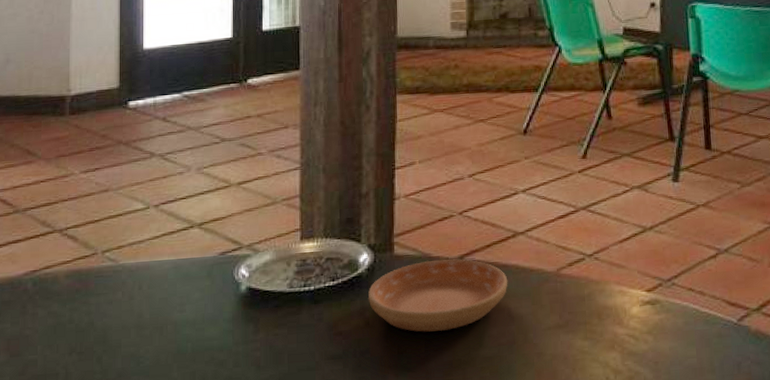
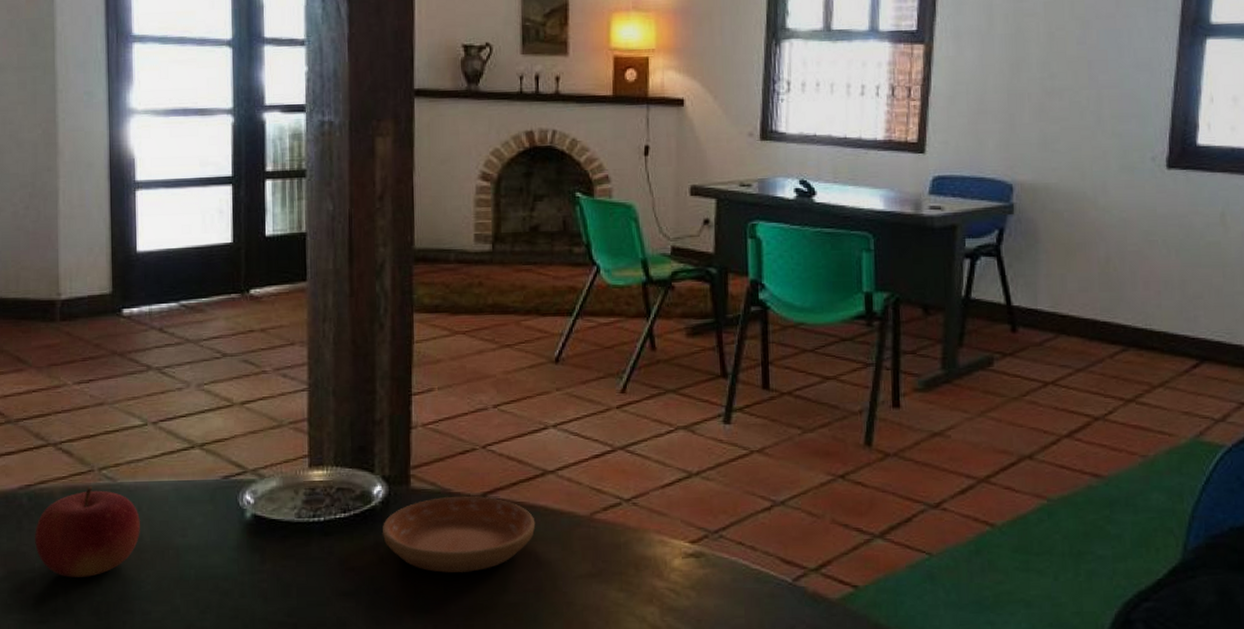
fruit: none [38,269,140,358] -> present [35,486,140,577]

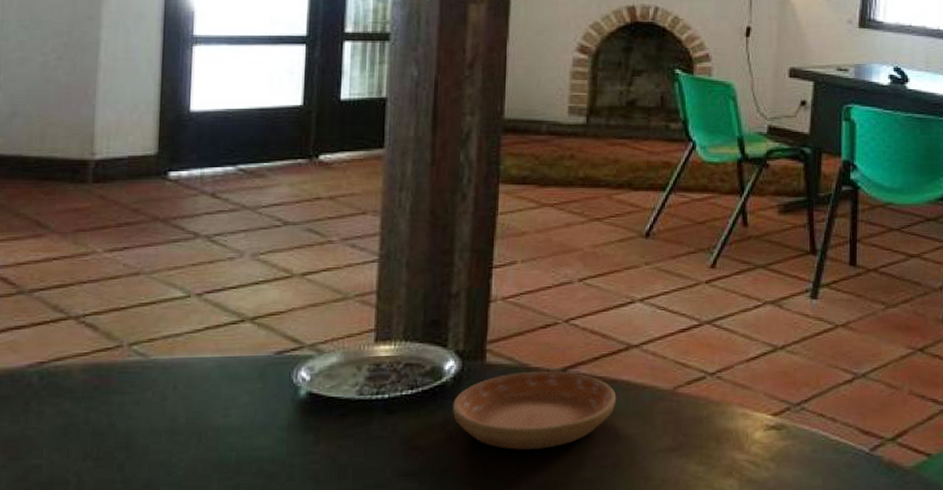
fruit: present [35,486,140,577] -> none [44,363,175,464]

